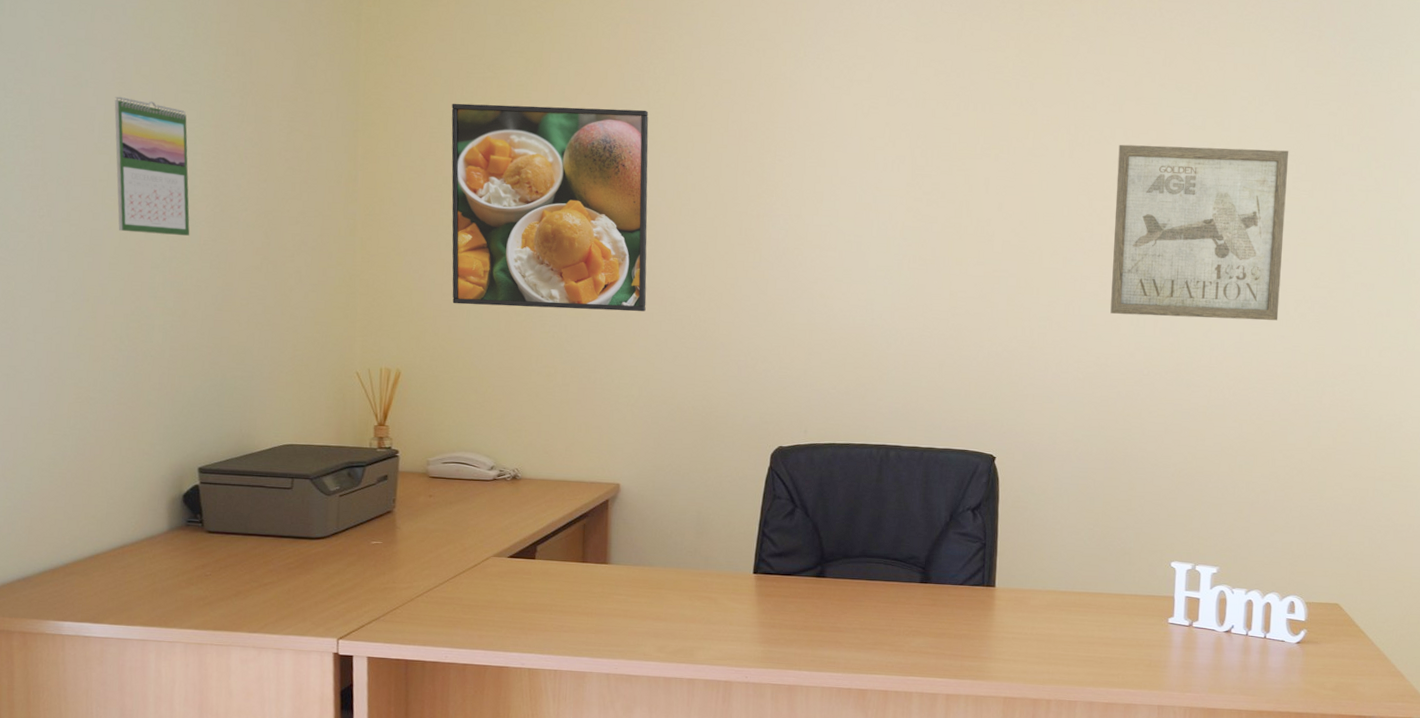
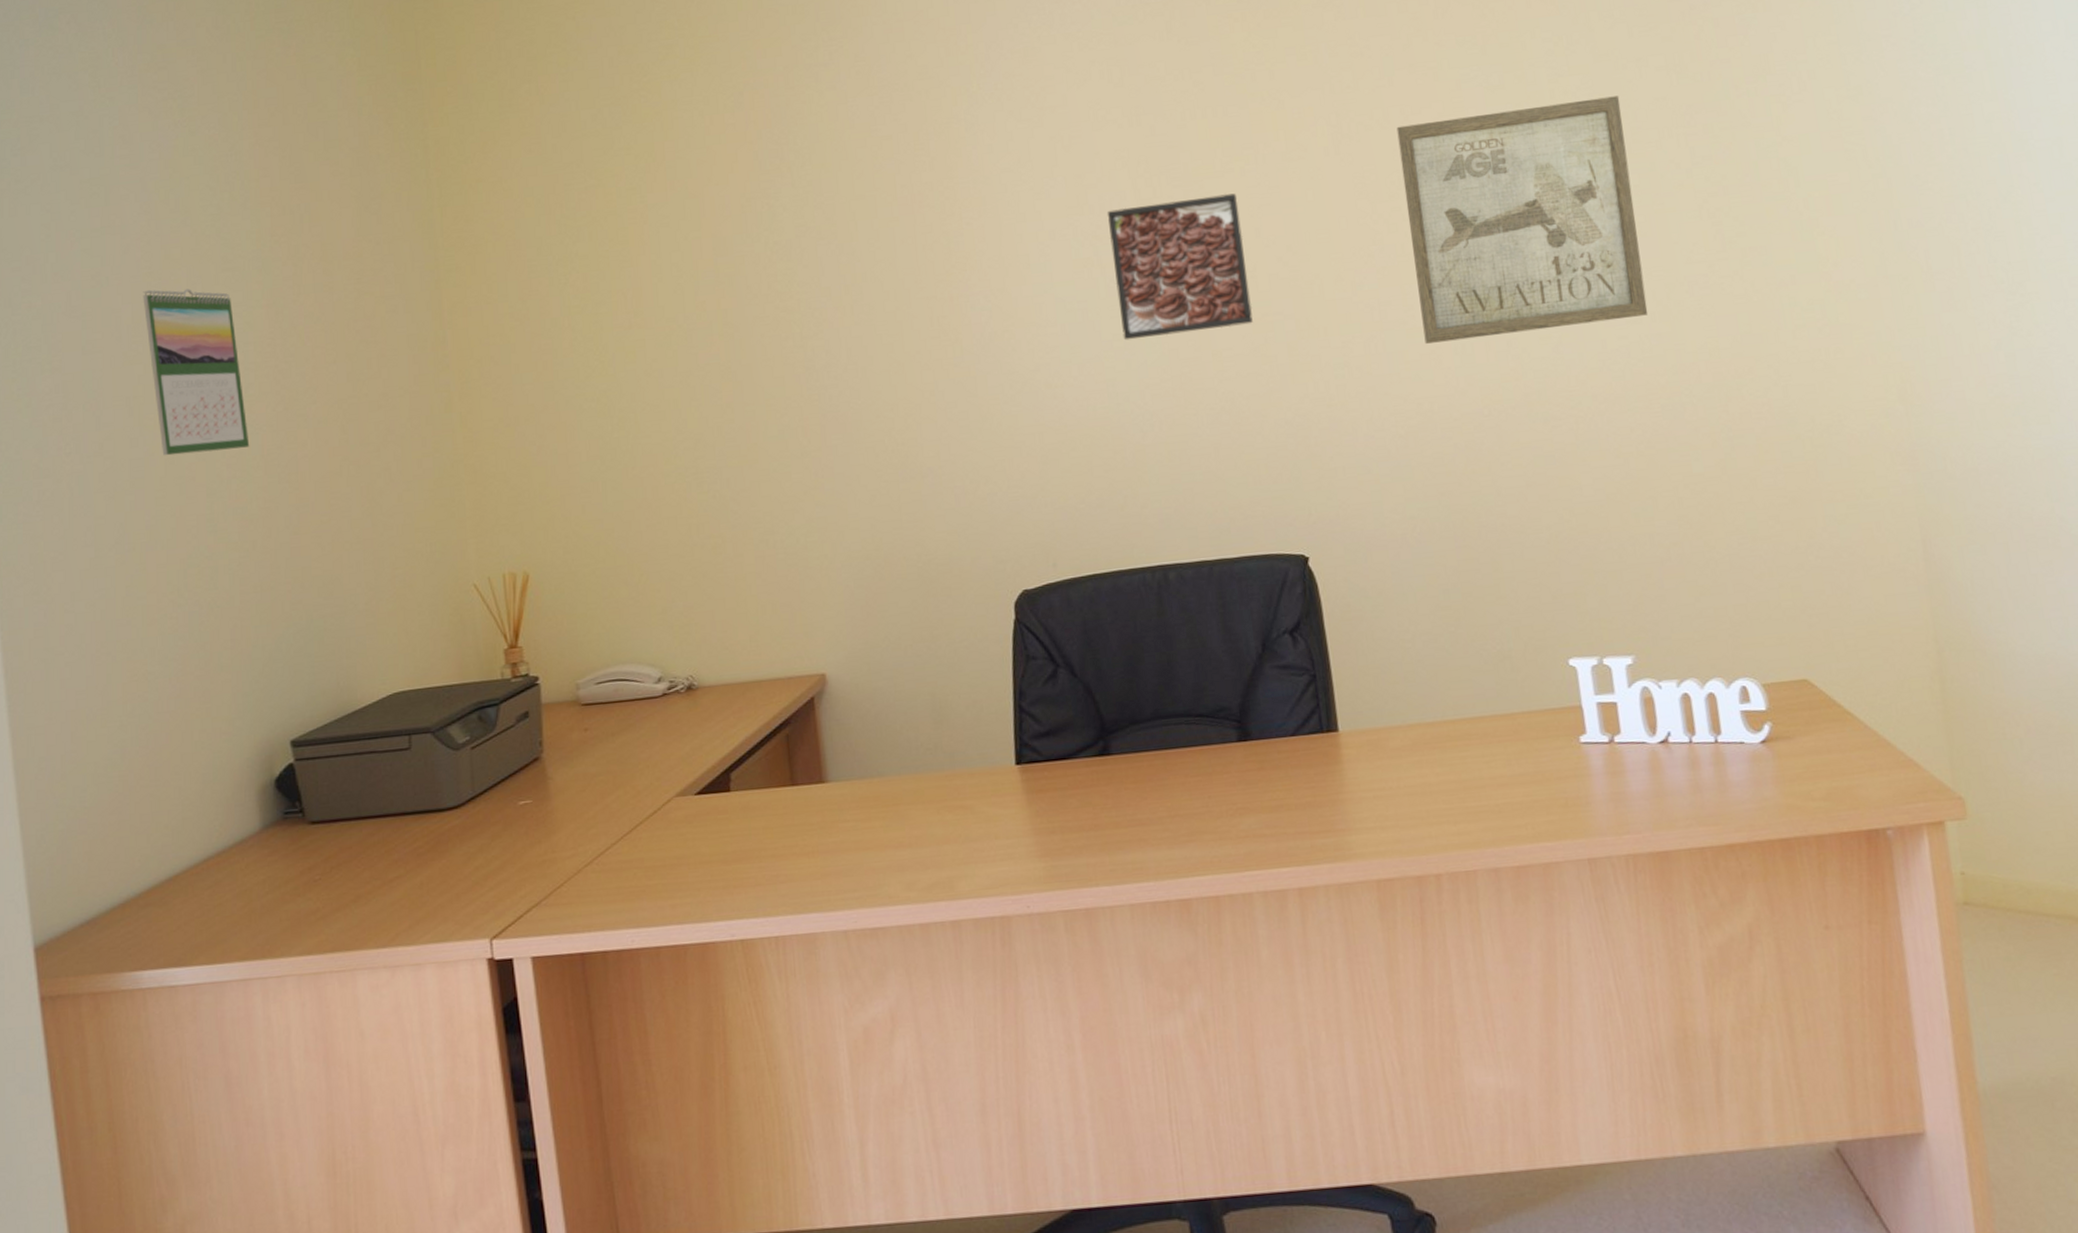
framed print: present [451,103,649,312] -> none [551,191,827,476]
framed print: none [885,169,990,276] -> present [1106,193,1253,341]

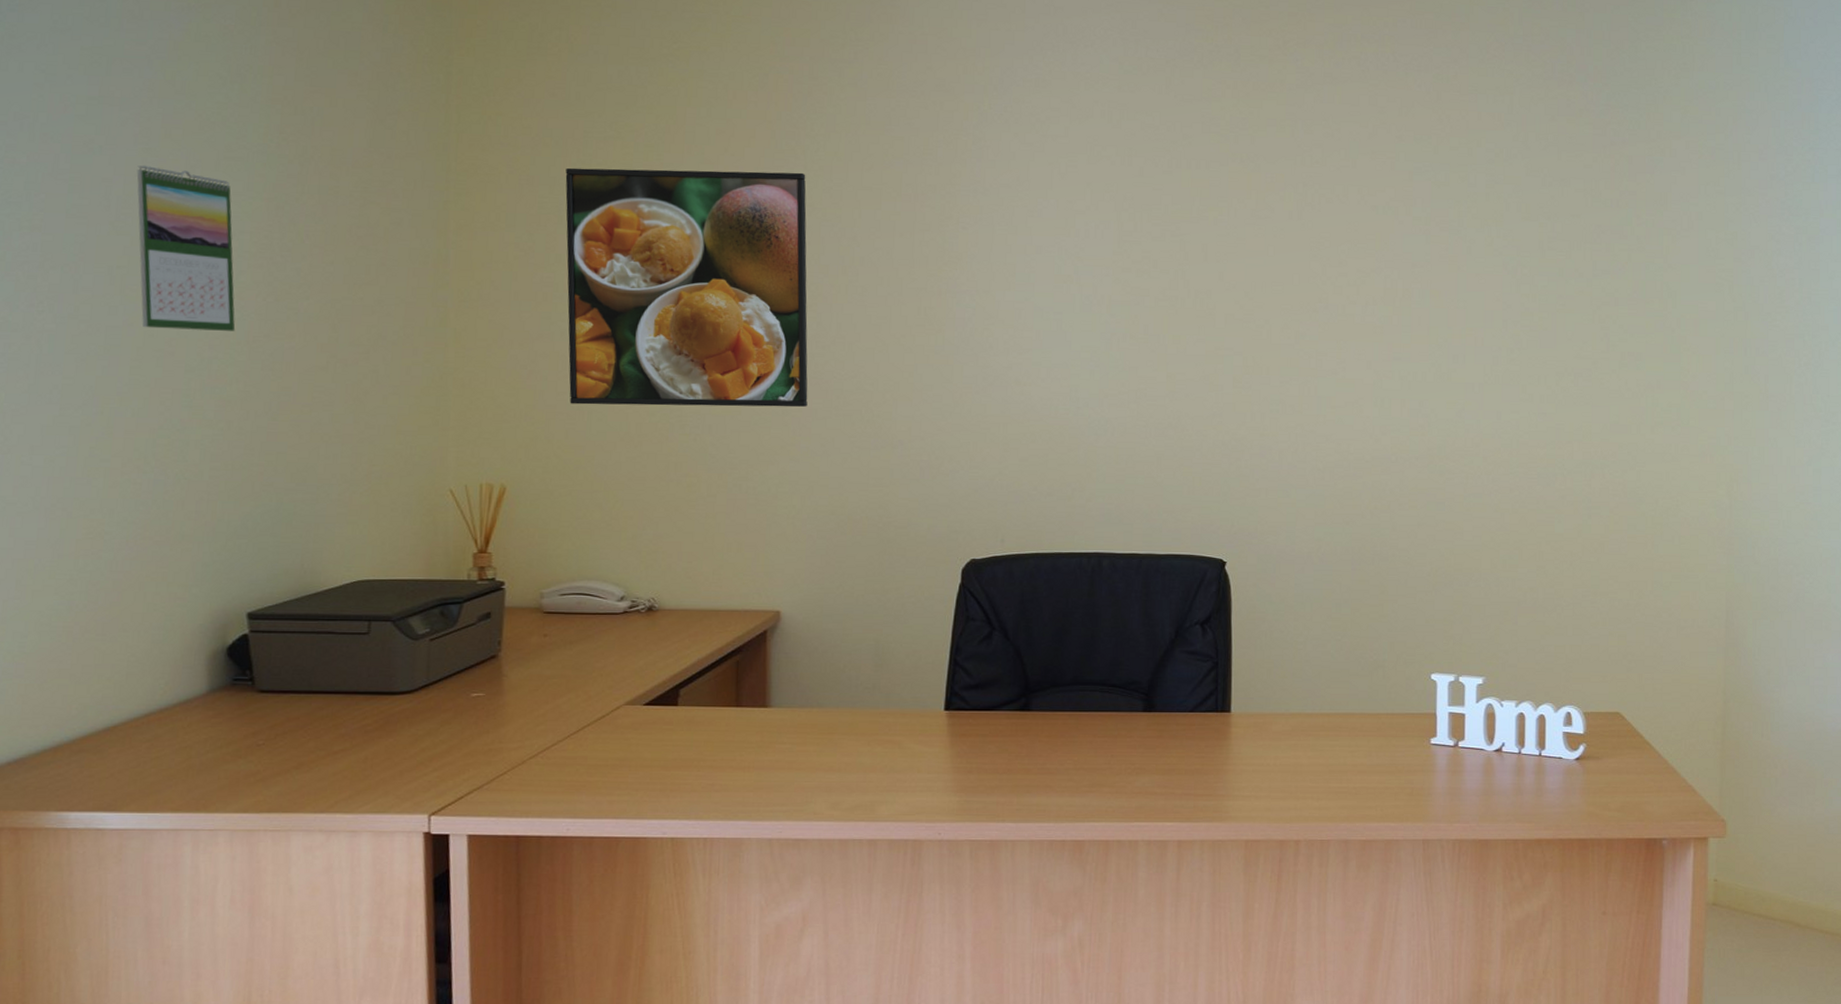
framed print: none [551,191,827,476] -> present [565,167,808,407]
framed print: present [1106,193,1253,341] -> none [1090,236,1208,355]
wall art: present [1396,95,1648,344] -> none [1351,203,1542,397]

